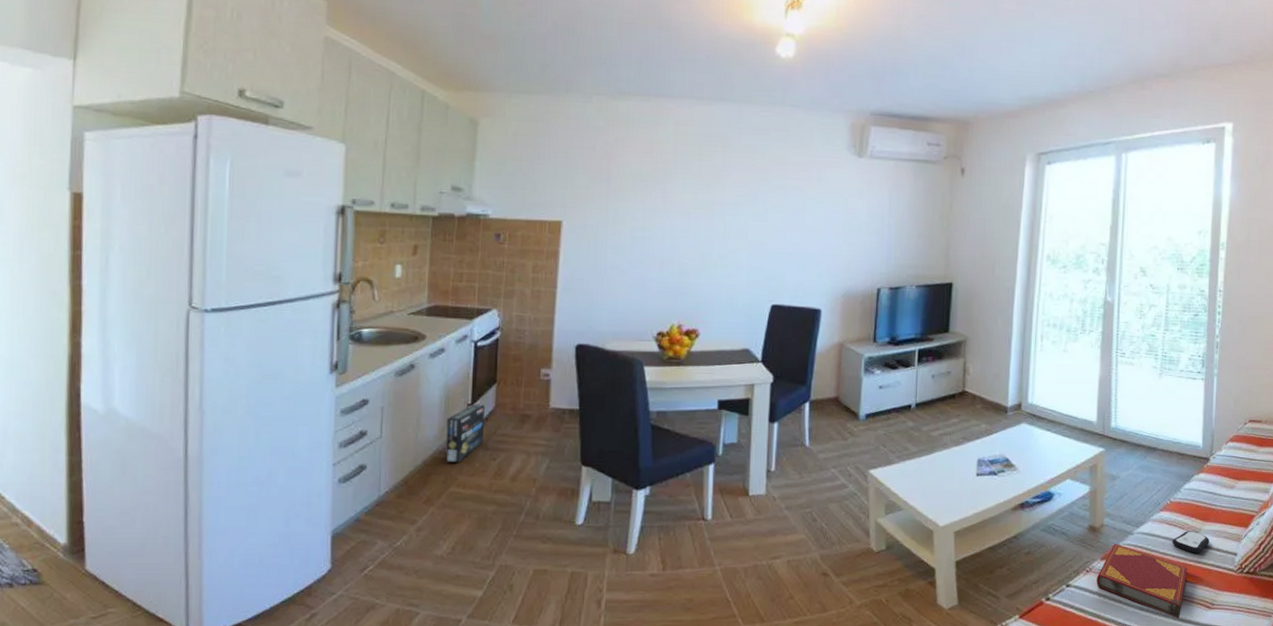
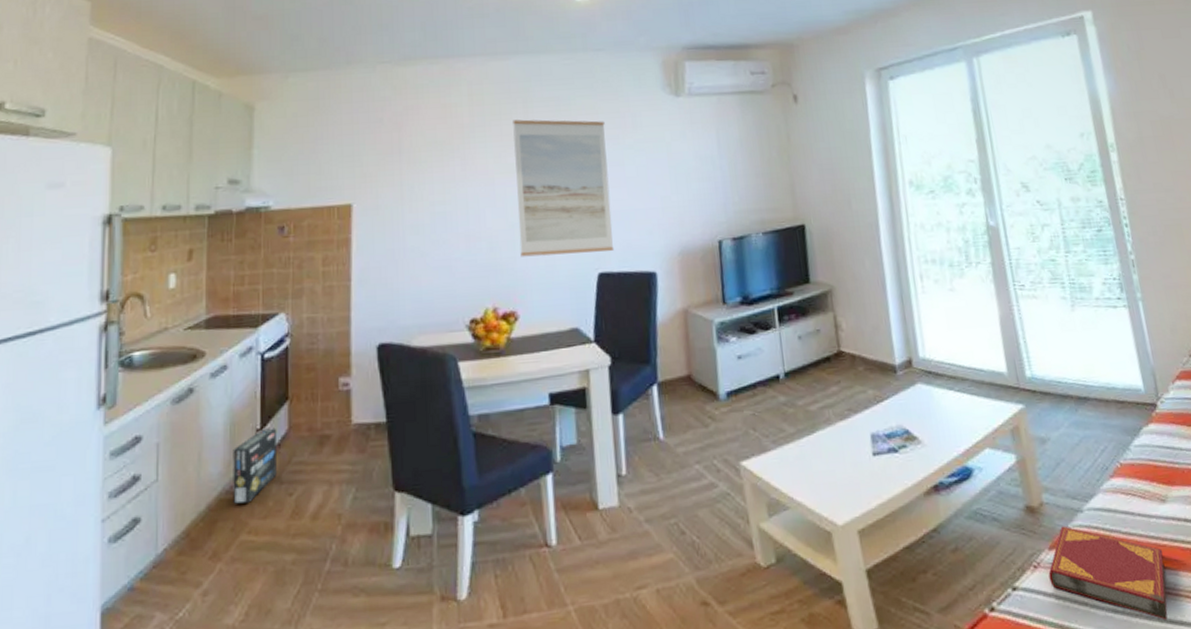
wall art: none [706,162,793,287] -> present [513,119,615,257]
remote control: present [1172,531,1209,553] -> none [1134,499,1182,530]

